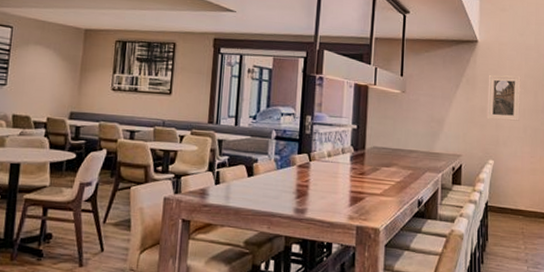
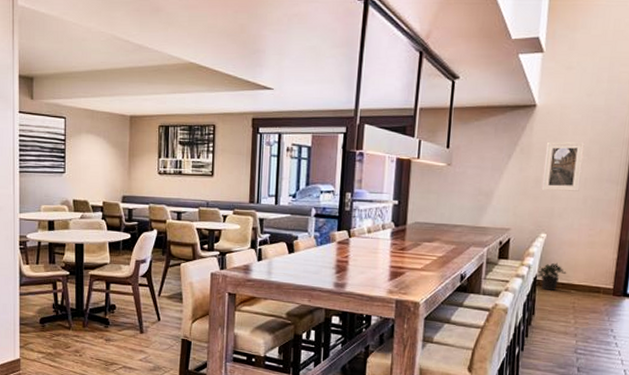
potted plant: none [489,188,514,216] -> present [538,262,567,291]

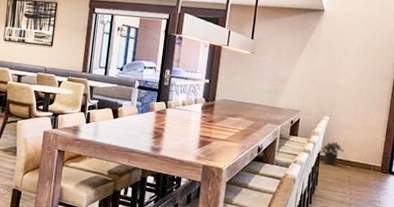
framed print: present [541,142,585,192] -> none [326,41,362,84]

